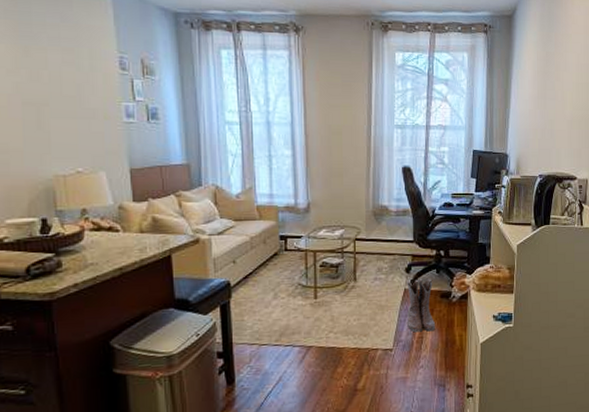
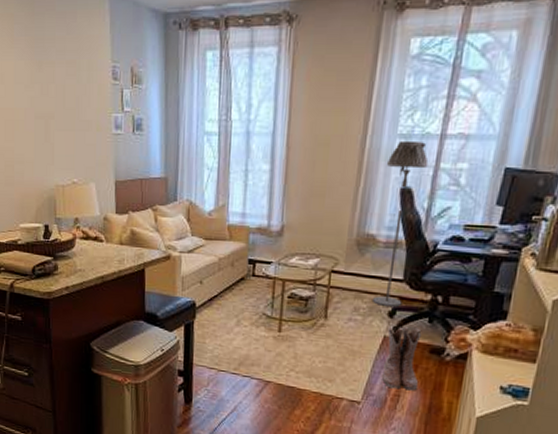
floor lamp: none [390,130,420,265] -> present [371,140,429,308]

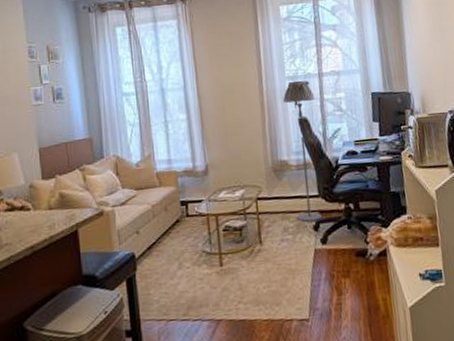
boots: present [382,327,422,391] -> none [316,236,355,299]

